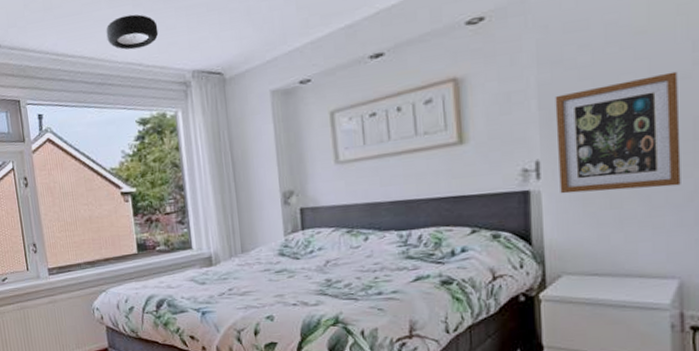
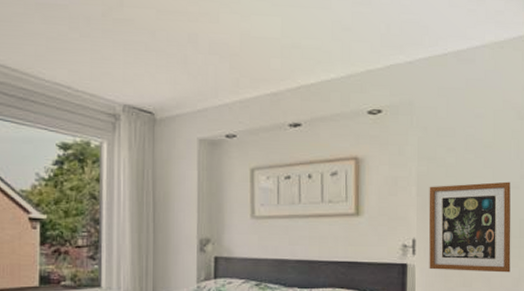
ceiling light: present [106,14,159,50] -> none [36,35,93,71]

